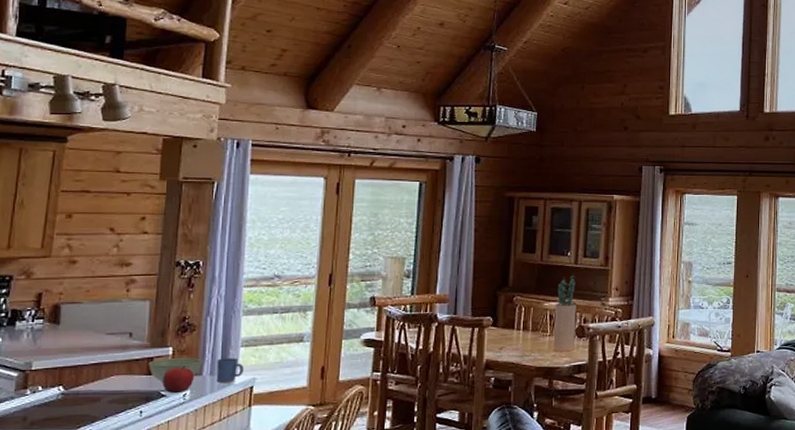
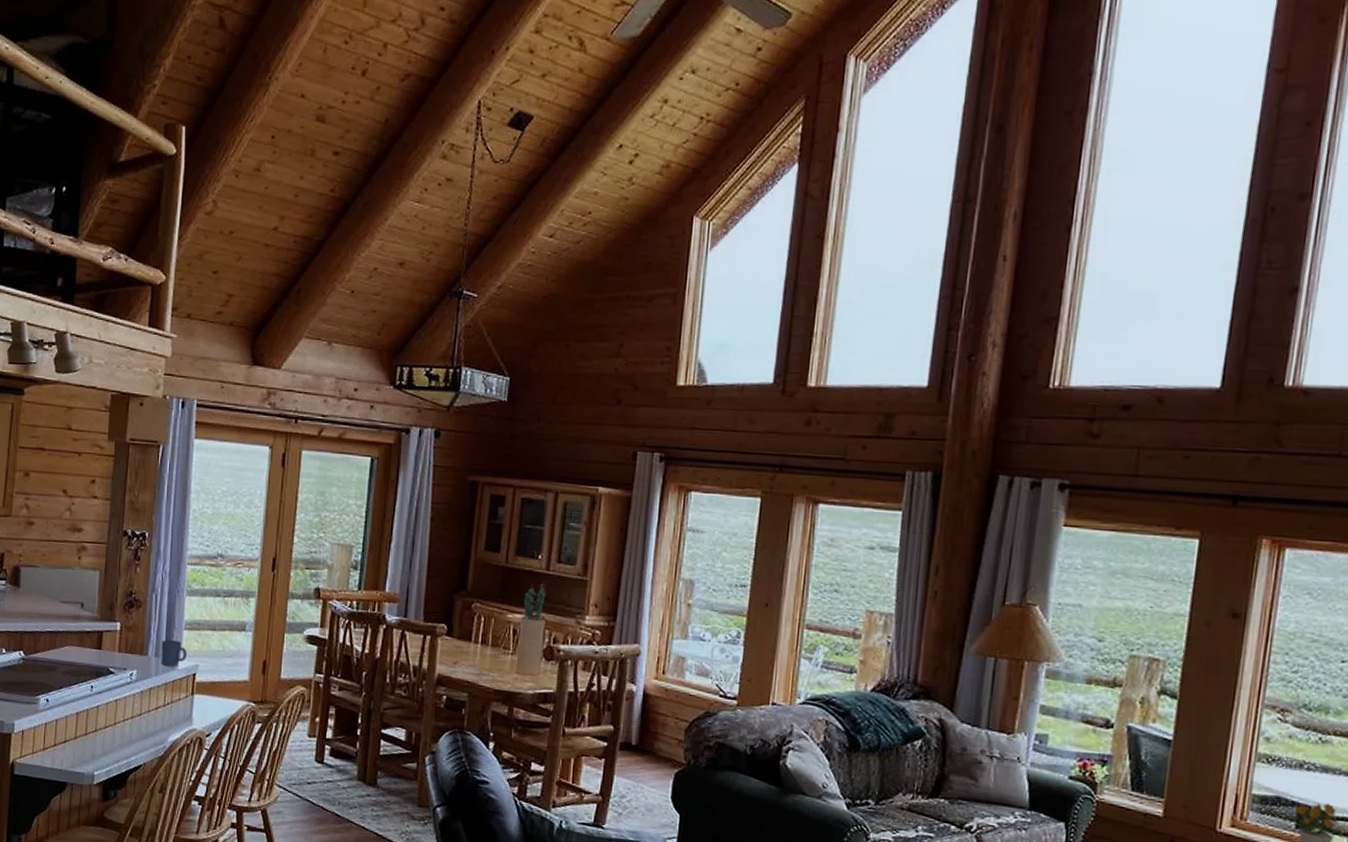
bowl: present [148,358,203,383] -> none [98,633,149,659]
fruit: present [163,366,195,394] -> none [111,643,141,672]

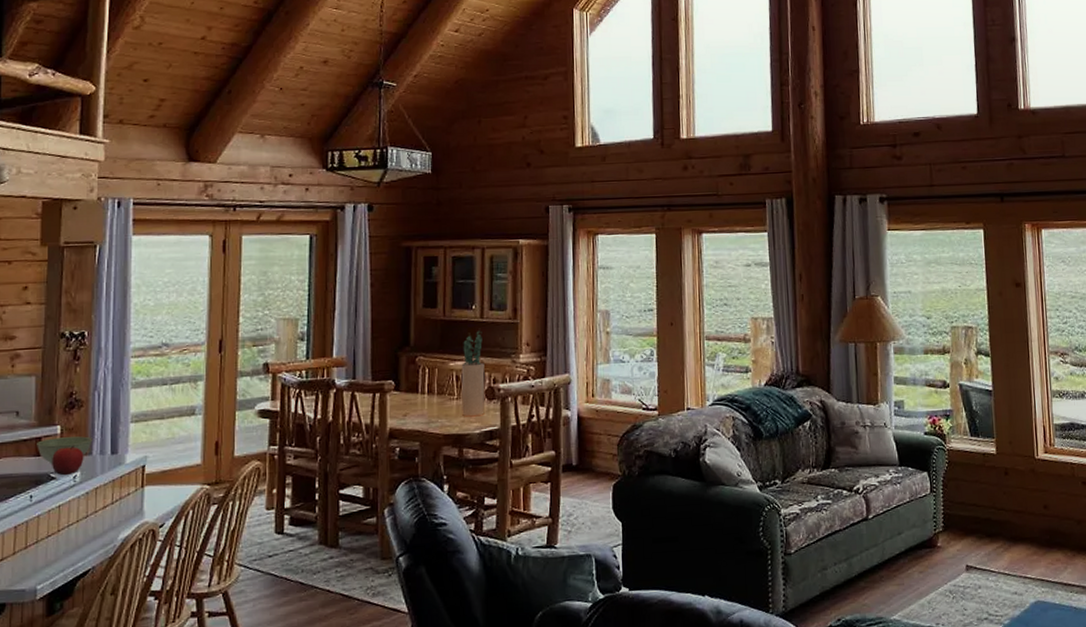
bowl: none [98,633,149,659] -> present [37,436,93,464]
fruit: none [111,643,141,672] -> present [52,445,84,476]
mug: present [161,640,187,667] -> none [107,435,134,463]

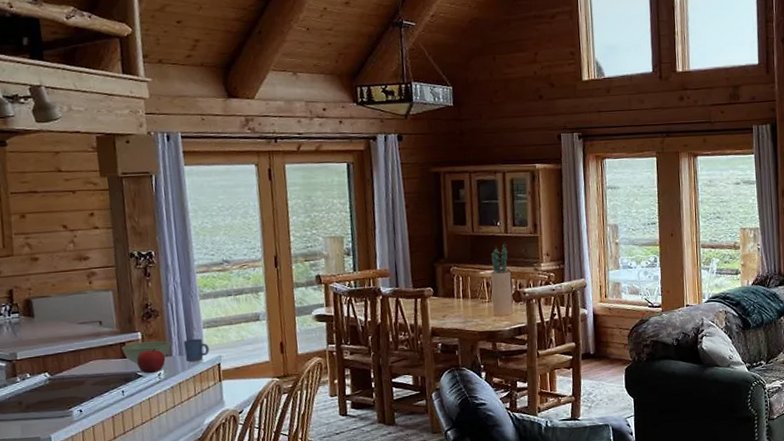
mug: none [107,435,134,463] -> present [183,339,209,362]

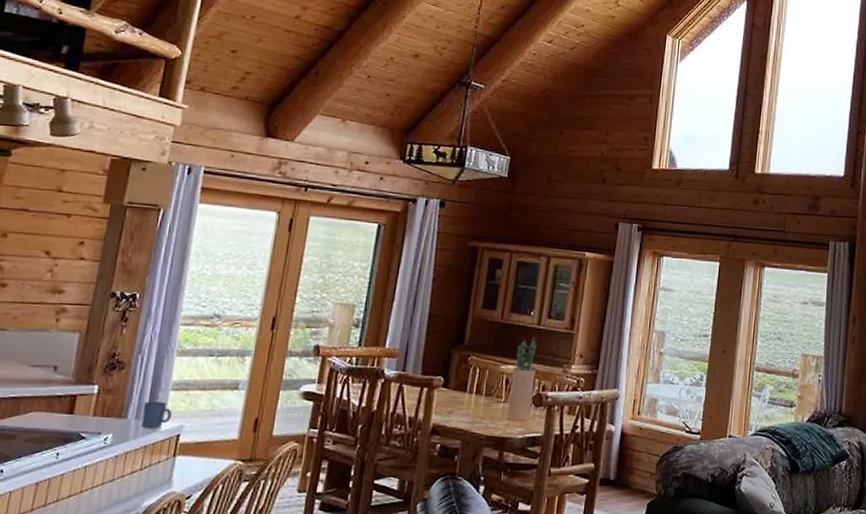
bowl: present [121,340,171,365] -> none [71,397,130,424]
fruit: present [137,348,166,374] -> none [83,406,119,437]

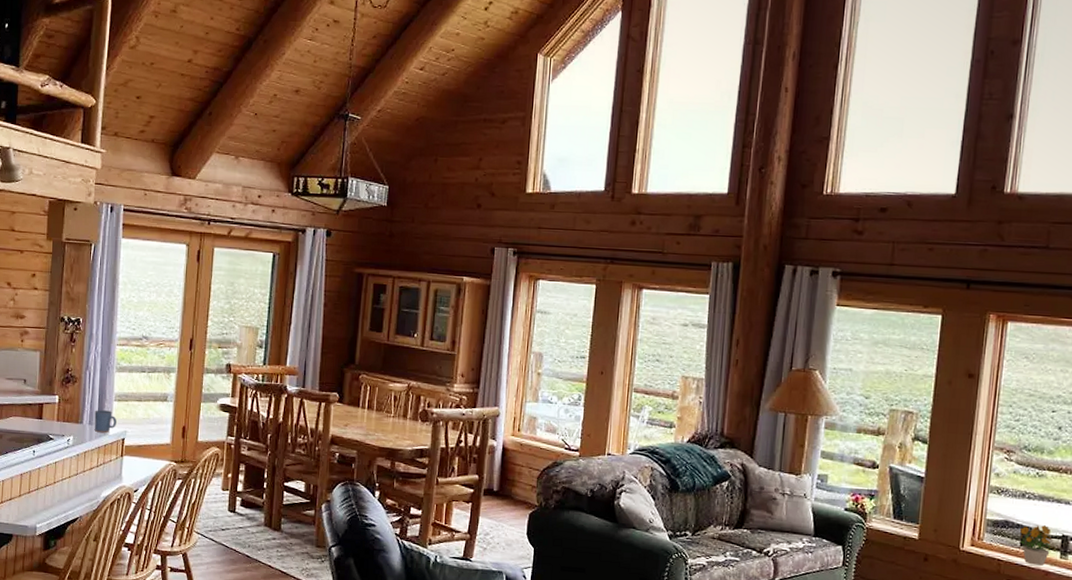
vase: present [506,334,538,422] -> none [396,355,421,435]

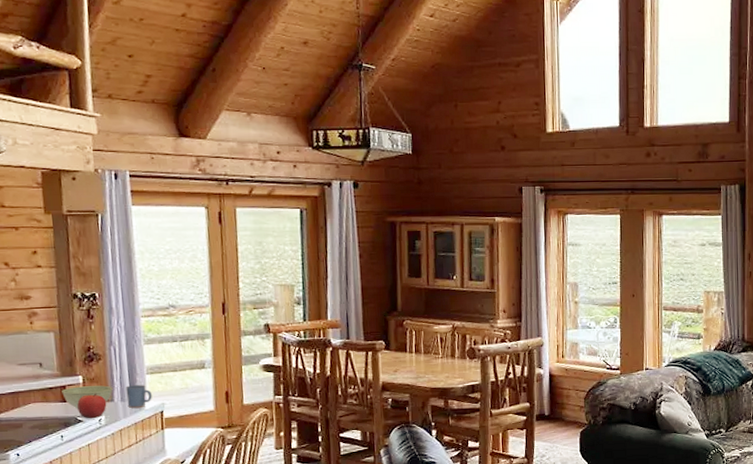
bowl: none [39,405,84,427] -> present [62,385,113,409]
fruit: none [51,413,76,438] -> present [77,393,107,419]

